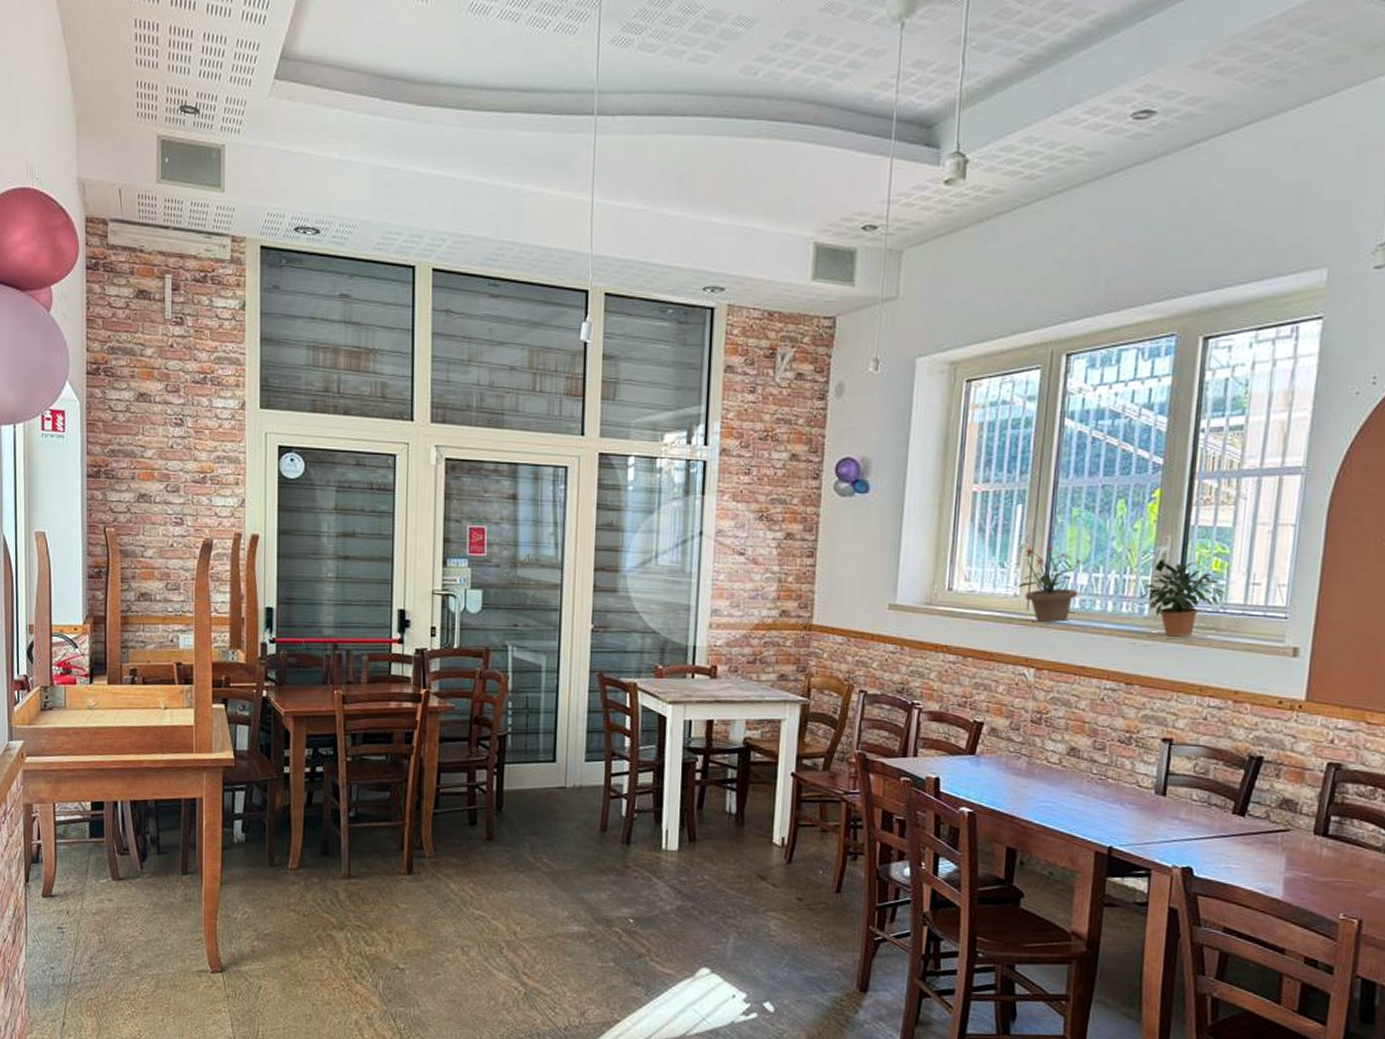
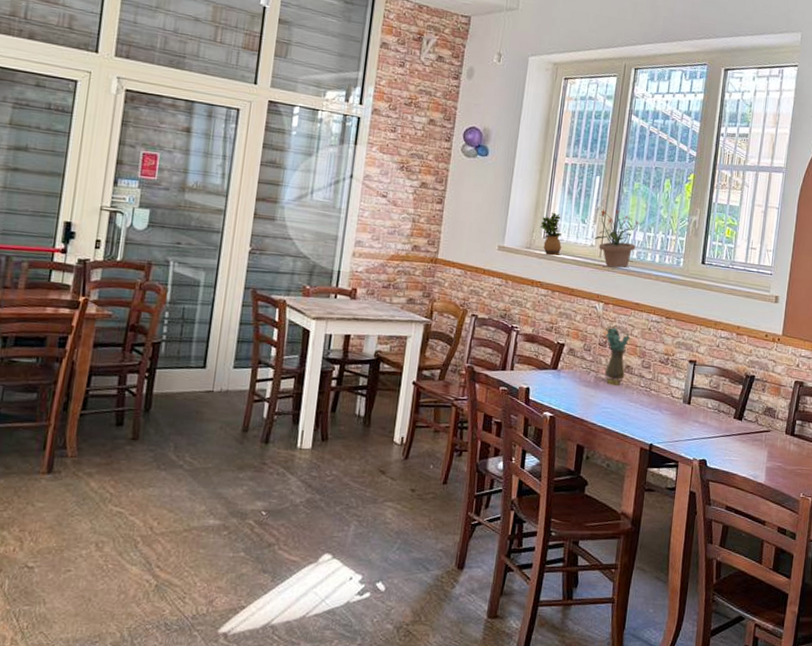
potted plant: none [942,556,974,612] -> present [539,212,563,256]
vase: none [1039,695,1074,774] -> present [604,324,630,387]
potted plant: present [1139,560,1225,638] -> none [677,226,733,285]

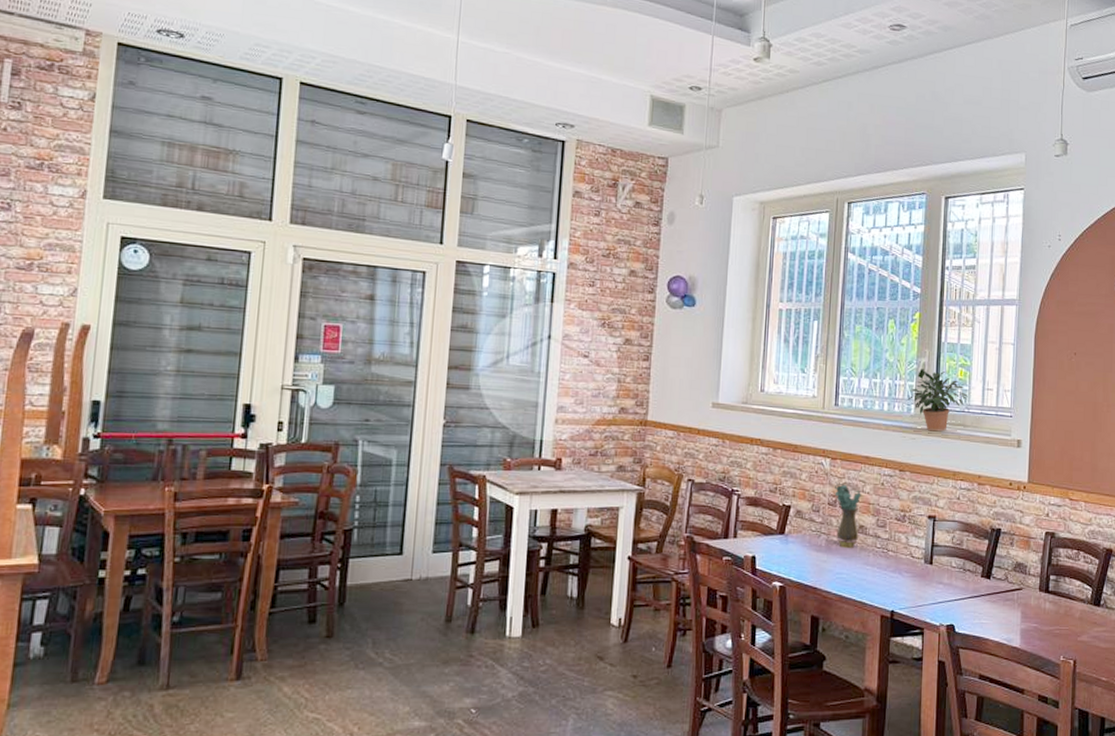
potted plant: present [539,212,563,256] -> none [756,362,782,410]
potted plant: present [594,209,640,268] -> none [815,356,864,419]
potted plant: none [677,226,733,285] -> present [907,369,968,433]

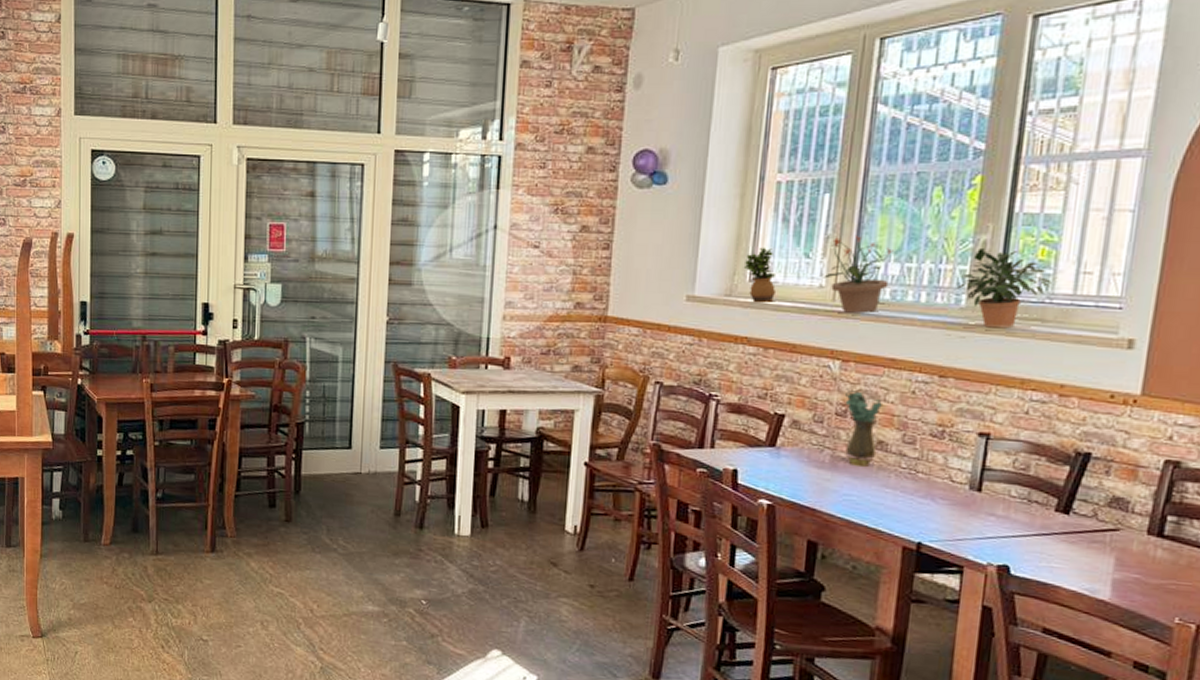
potted plant: none [756,362,782,410] -> present [743,247,777,304]
potted plant: none [815,356,864,419] -> present [823,236,894,314]

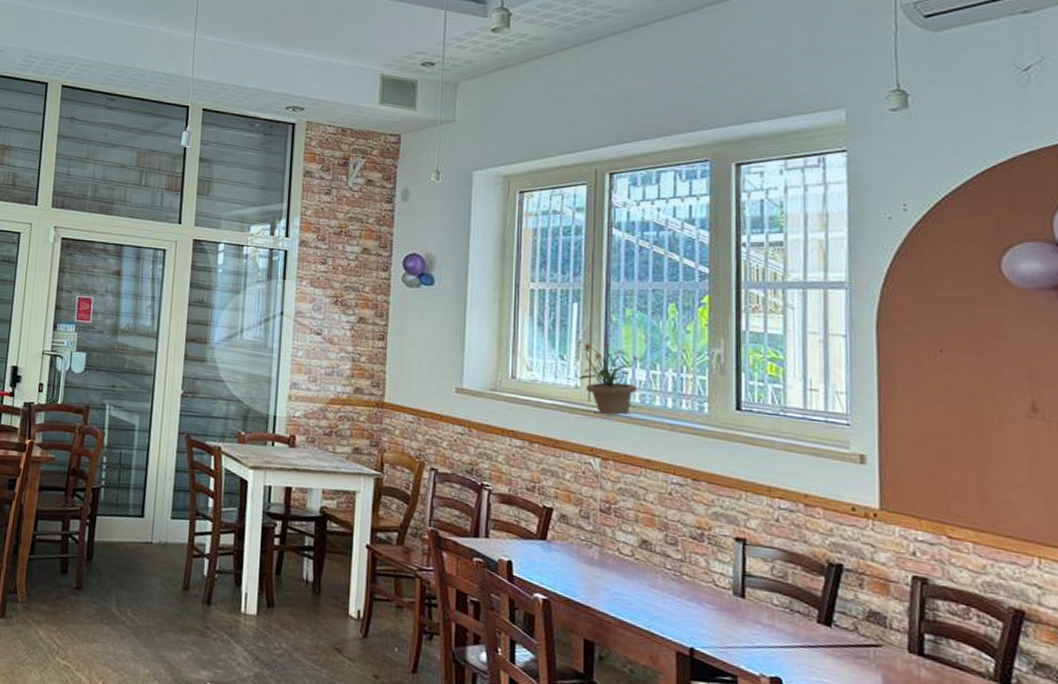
potted plant: present [743,247,777,304] -> none [505,347,537,400]
vase: present [845,387,882,468] -> none [608,485,642,567]
potted plant: present [956,249,1052,330] -> none [698,361,783,438]

